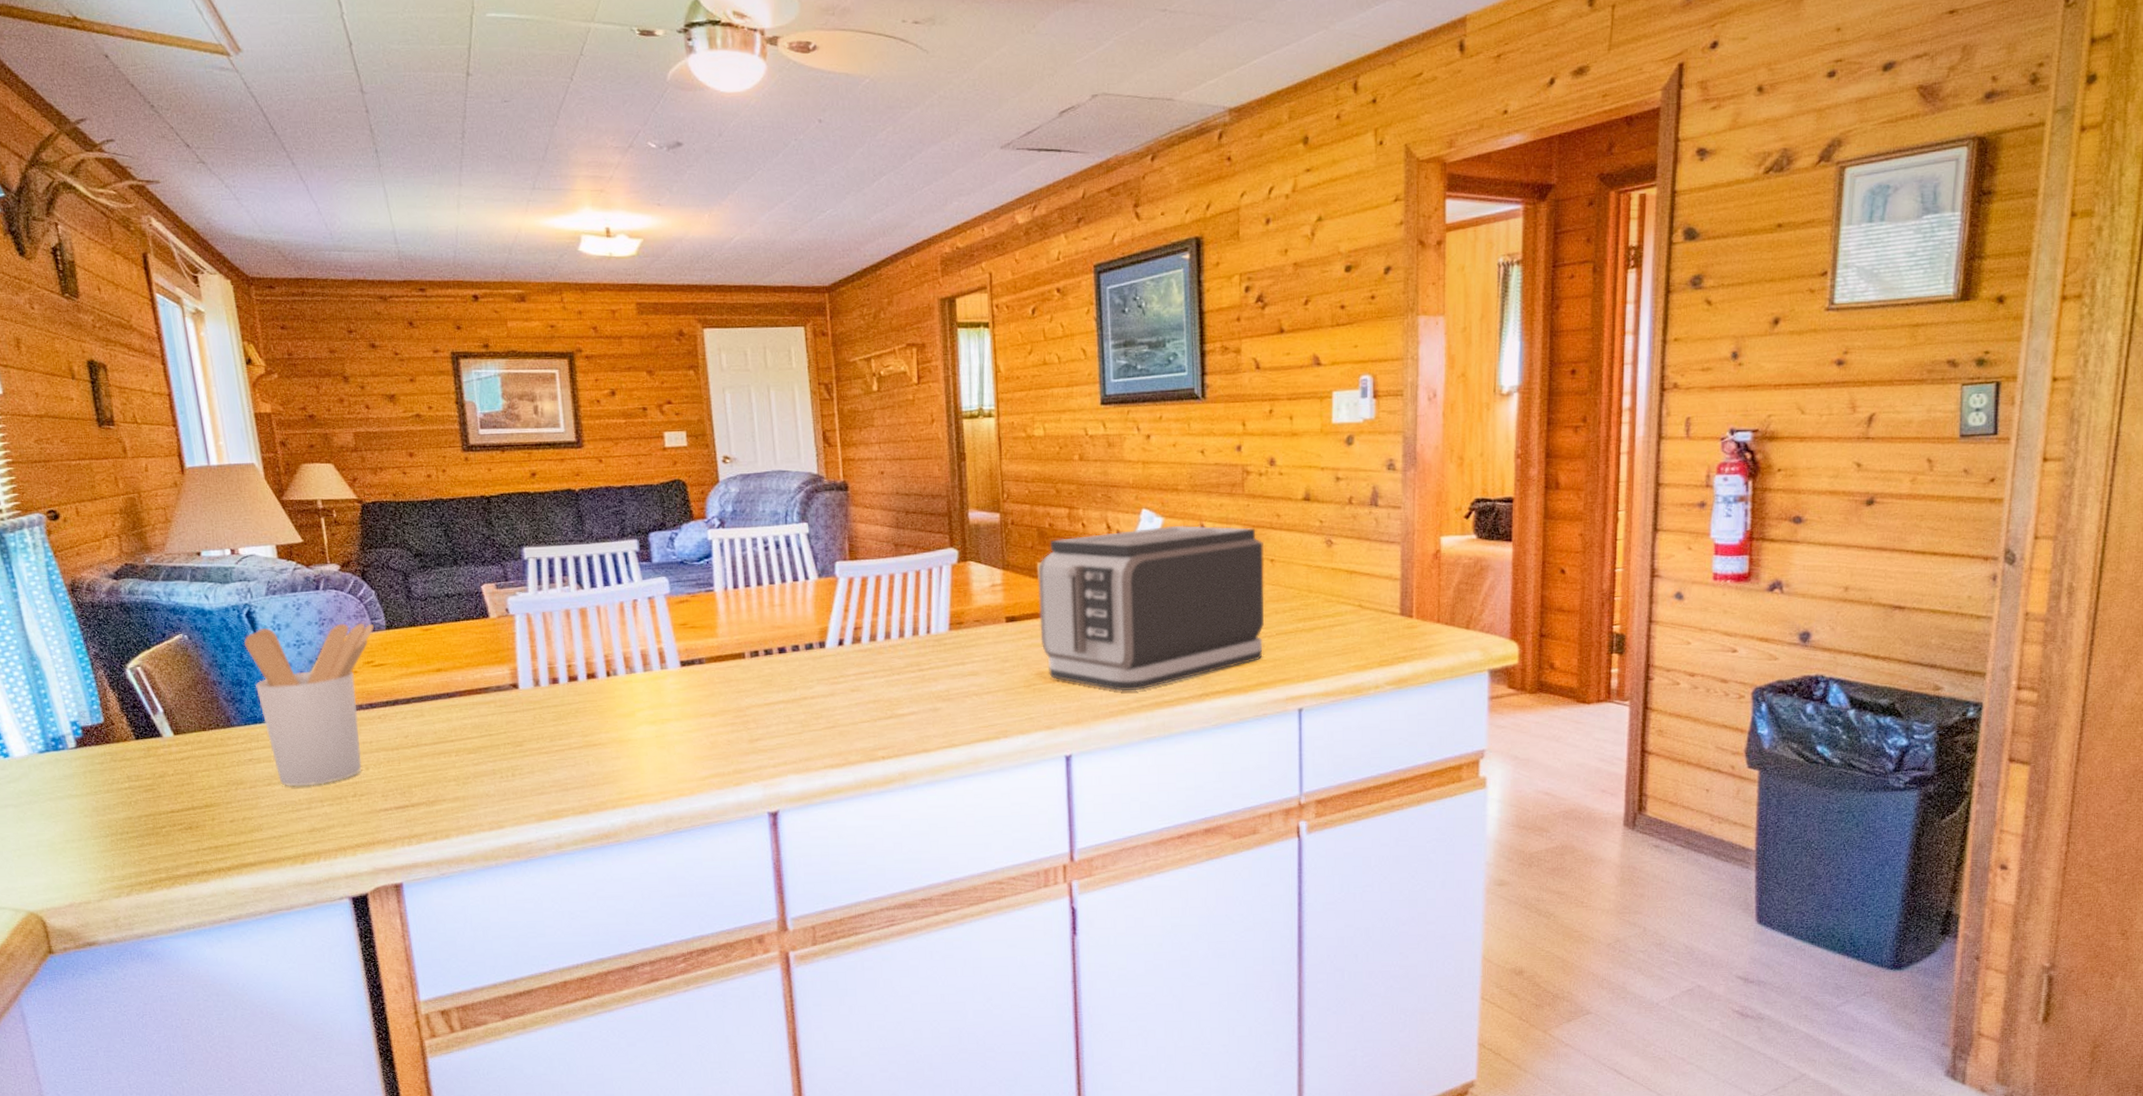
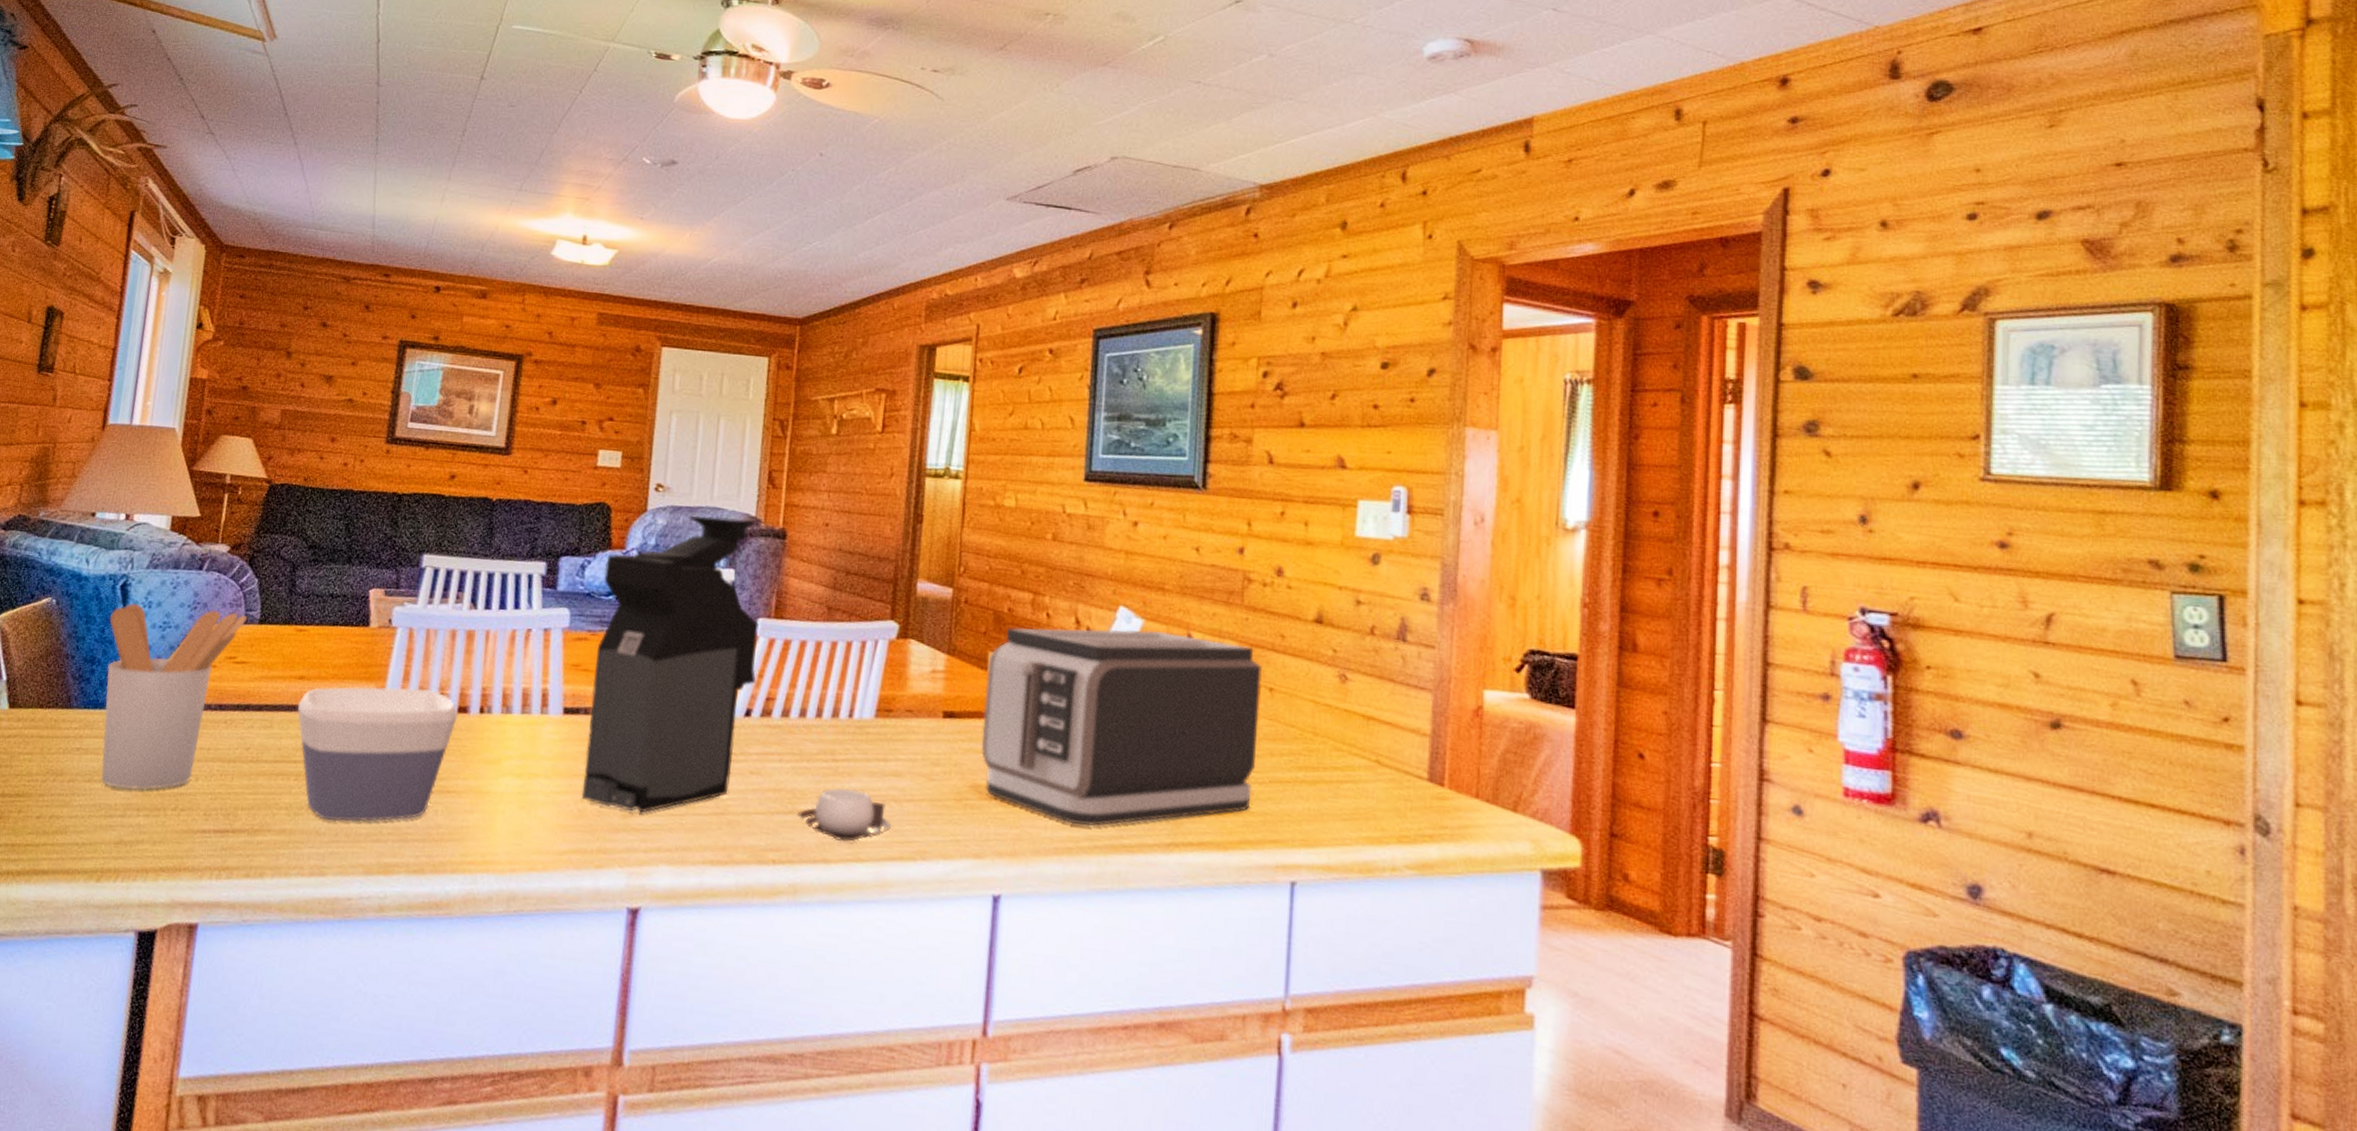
bowl: none [441,663,588,784] -> present [297,686,458,822]
coffee maker: none [691,478,843,737] -> present [581,516,759,813]
cup: none [896,690,975,734] -> present [797,787,891,842]

